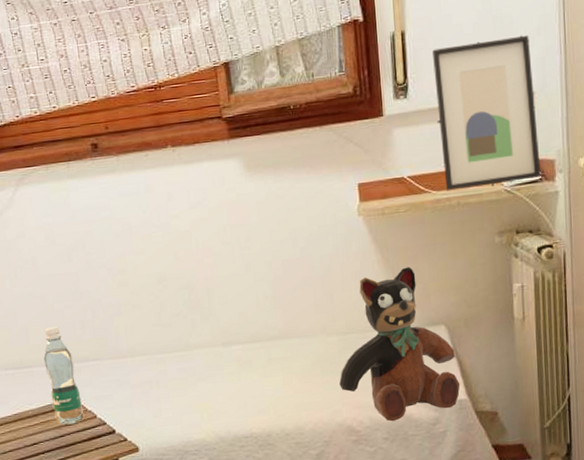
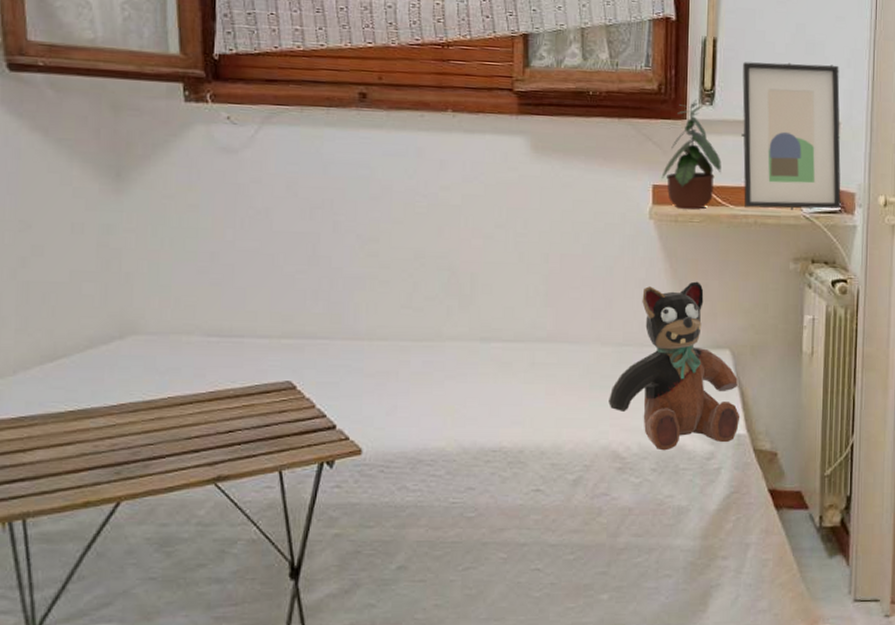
bottle: present [43,326,84,425] -> none [260,291,300,413]
potted plant: none [365,93,421,202] -> present [661,98,721,210]

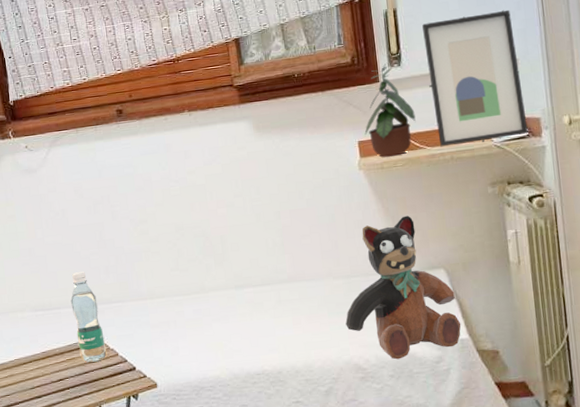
bottle: none [260,291,300,413] -> present [70,271,107,363]

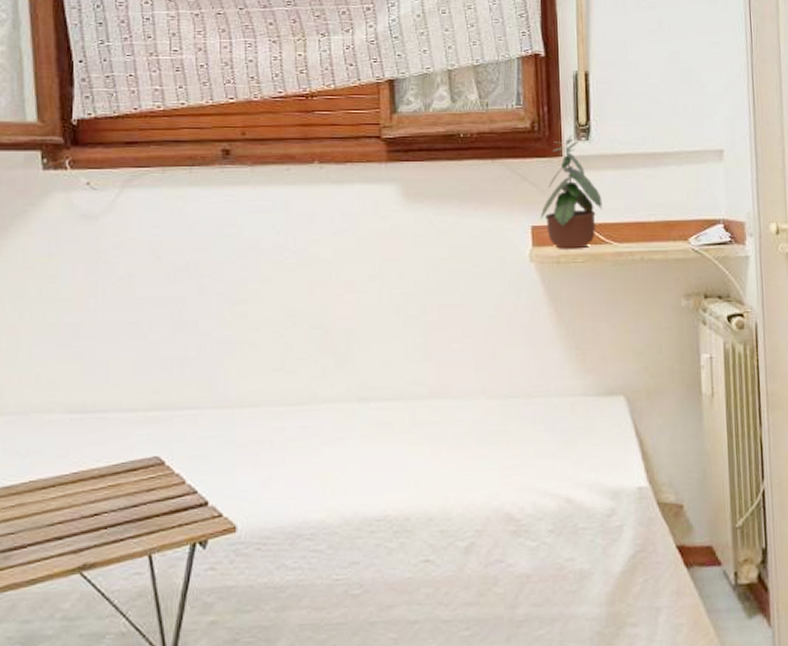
bottle: present [70,271,107,363] -> none [125,361,169,492]
stuffed animal: present [345,215,461,360] -> none [498,325,641,510]
picture frame: present [422,9,528,147] -> none [618,91,731,244]

